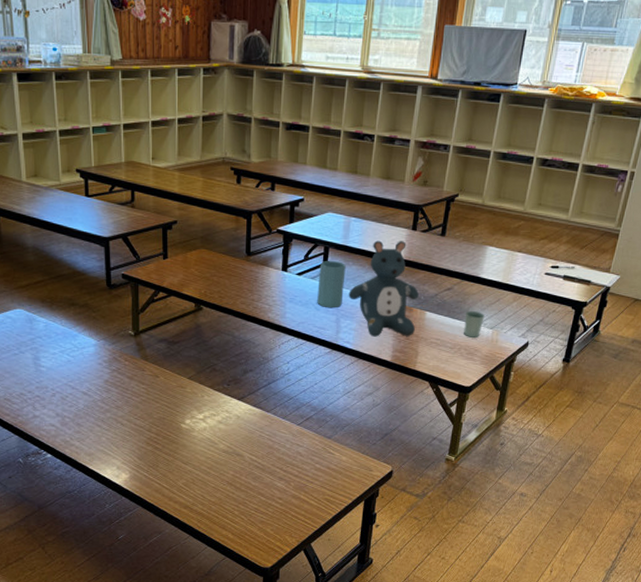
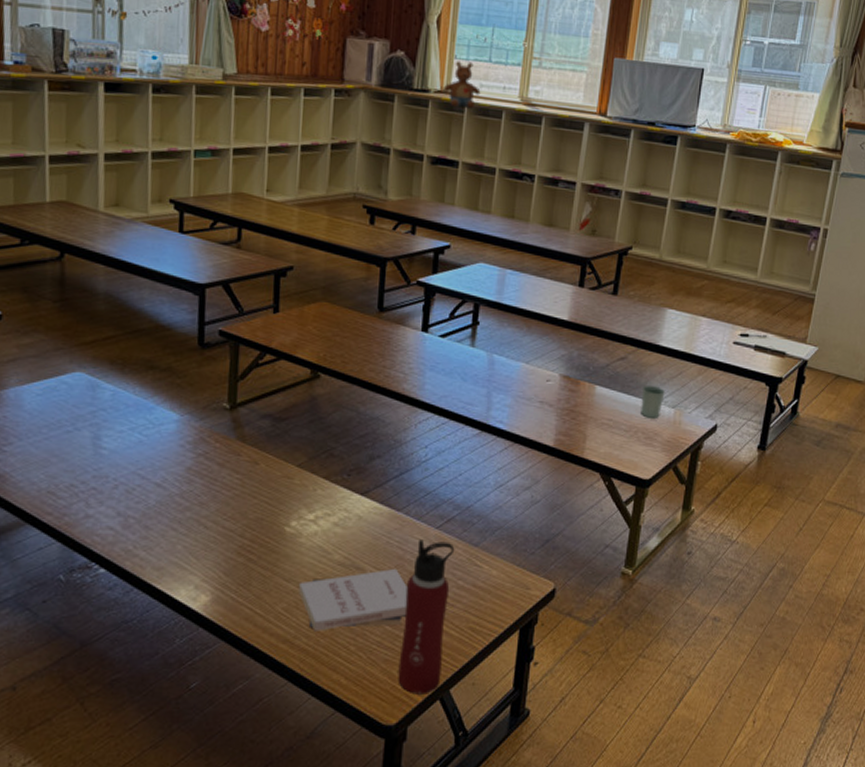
books: none [193,454,277,500] -> present [298,568,407,631]
water bottle: none [271,434,313,546] -> present [398,540,455,695]
stuffed toy: none [295,36,327,79] -> present [443,61,481,109]
cup: present [317,260,346,308] -> none [464,320,500,379]
stuffed animal: present [348,240,419,337] -> none [502,298,587,416]

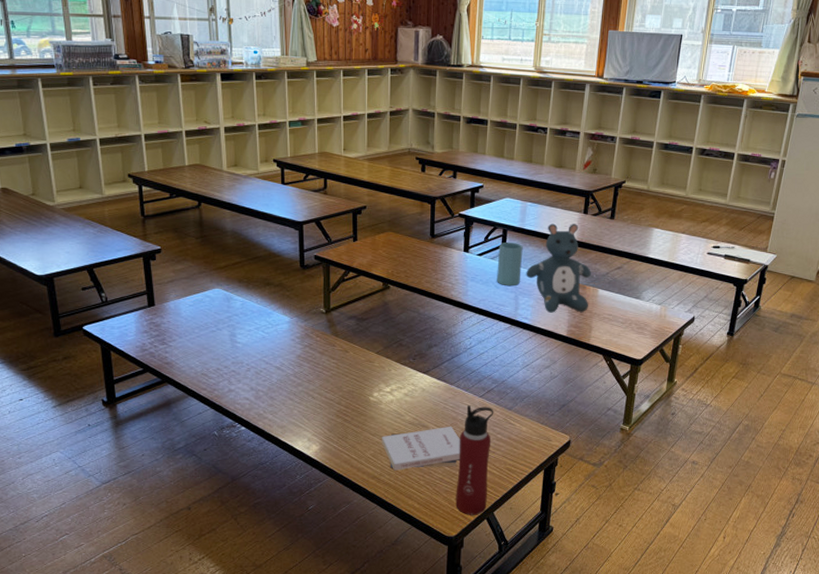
stuffed toy: present [443,61,481,109] -> none [474,40,503,78]
cup: none [464,320,500,379] -> present [497,241,523,287]
stuffed animal: none [502,298,587,416] -> present [526,223,591,313]
cup: present [641,386,665,418] -> none [634,288,653,313]

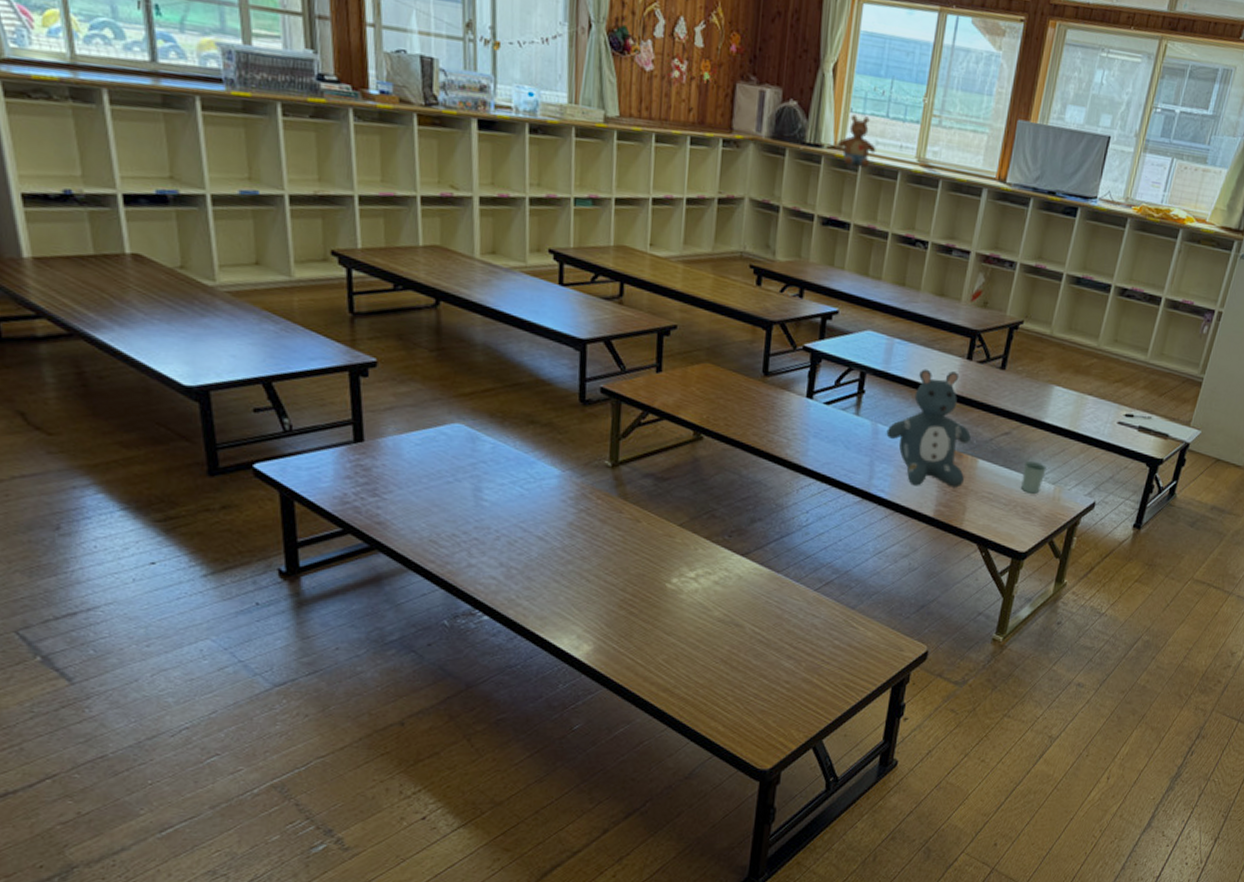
books: present [381,426,460,471] -> none [678,626,785,682]
water bottle: present [455,405,494,515] -> none [773,601,832,743]
stuffed toy: none [474,40,503,78] -> present [837,114,876,168]
cup: present [497,241,523,287] -> none [847,388,885,448]
cup: none [634,288,653,313] -> present [1021,461,1047,494]

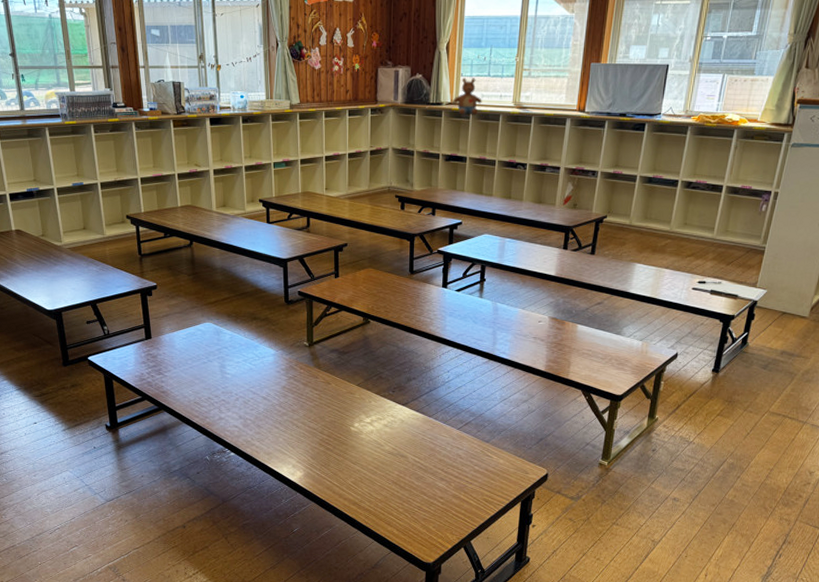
stuffed animal: present [886,368,971,488] -> none [504,259,570,348]
cup: present [1021,461,1047,494] -> none [614,324,634,349]

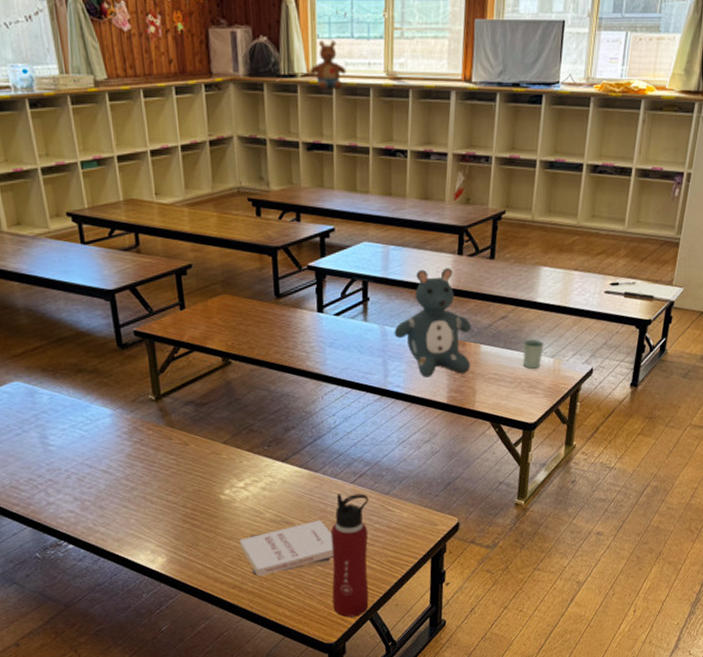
books: none [361,456,438,498] -> present [238,519,333,577]
water bottle: none [433,437,472,543] -> present [330,493,369,618]
stuffed animal: none [504,259,570,348] -> present [394,268,471,378]
cup: none [614,324,634,349] -> present [523,340,544,369]

